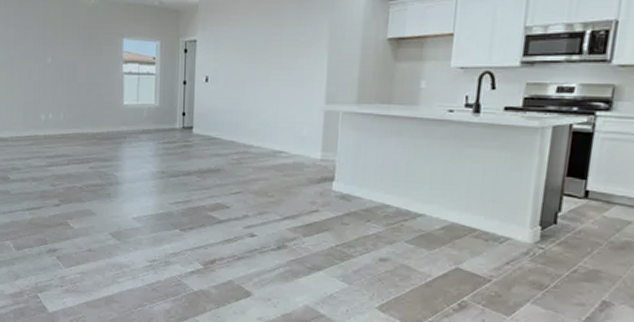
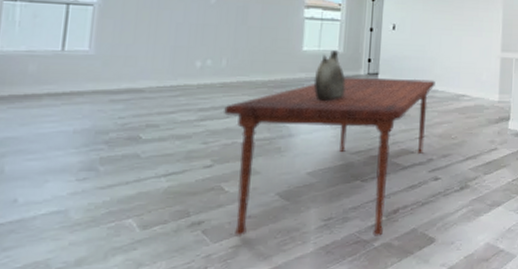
dining table: none [64,130,250,283] -> present [222,76,435,236]
ceramic jug: none [134,104,163,153] -> present [313,50,346,101]

